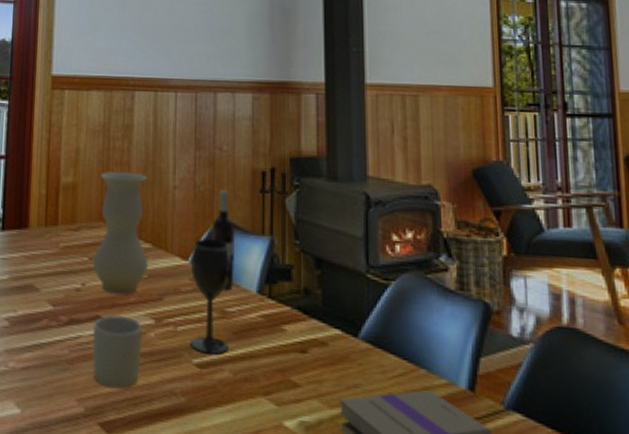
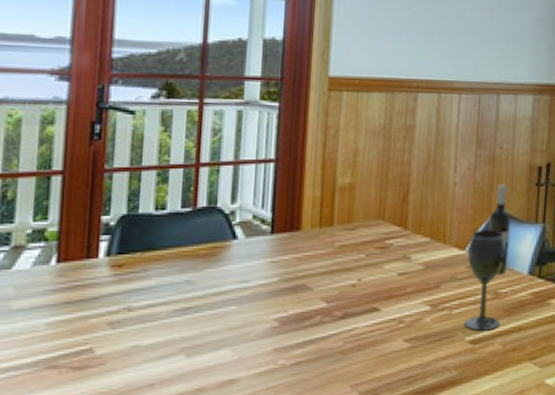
vase: present [92,171,148,295] -> none [369,171,428,287]
mug: present [92,315,143,389] -> none [367,306,419,371]

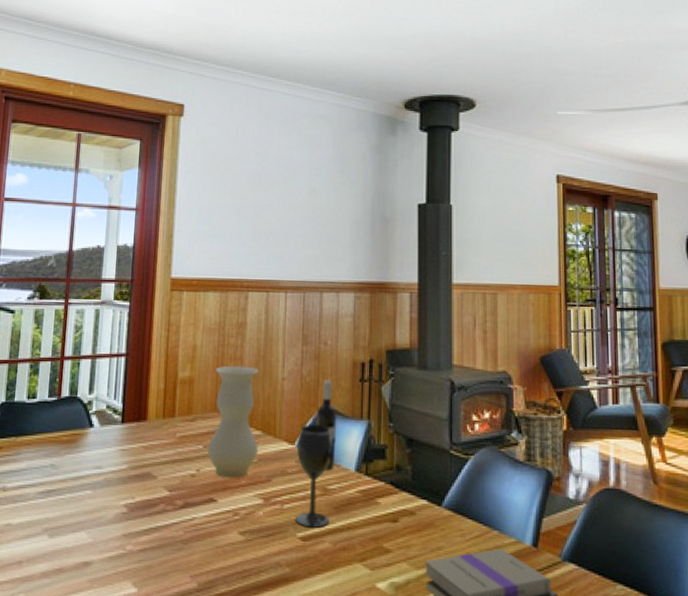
vase: none [369,171,428,287] -> present [207,365,259,478]

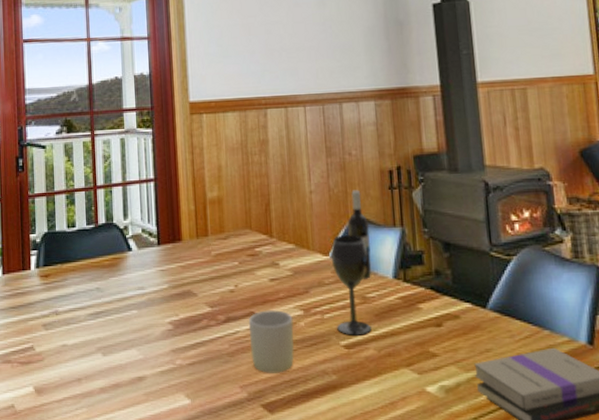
mug: none [205,497,252,563] -> present [248,310,295,373]
vase: present [207,365,259,478] -> none [242,182,293,292]

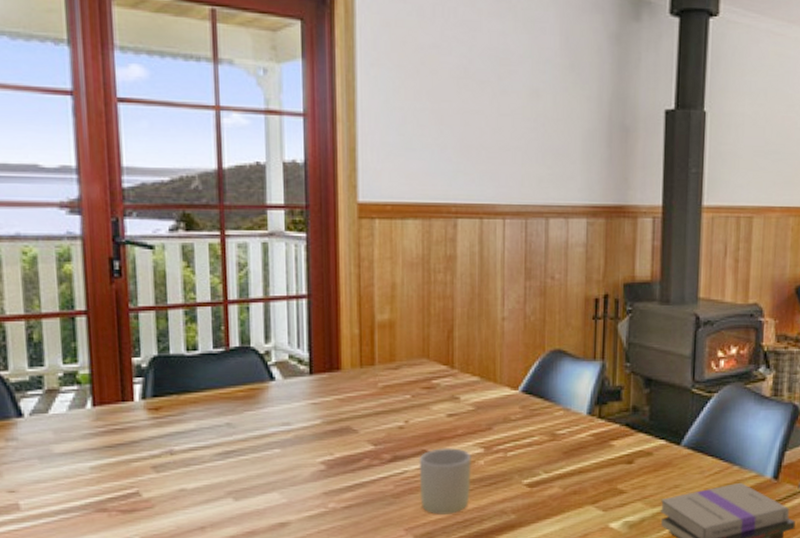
wine glass: present [330,235,372,335] -> none [520,368,562,474]
wine bottle: present [347,190,372,278] -> none [542,318,567,414]

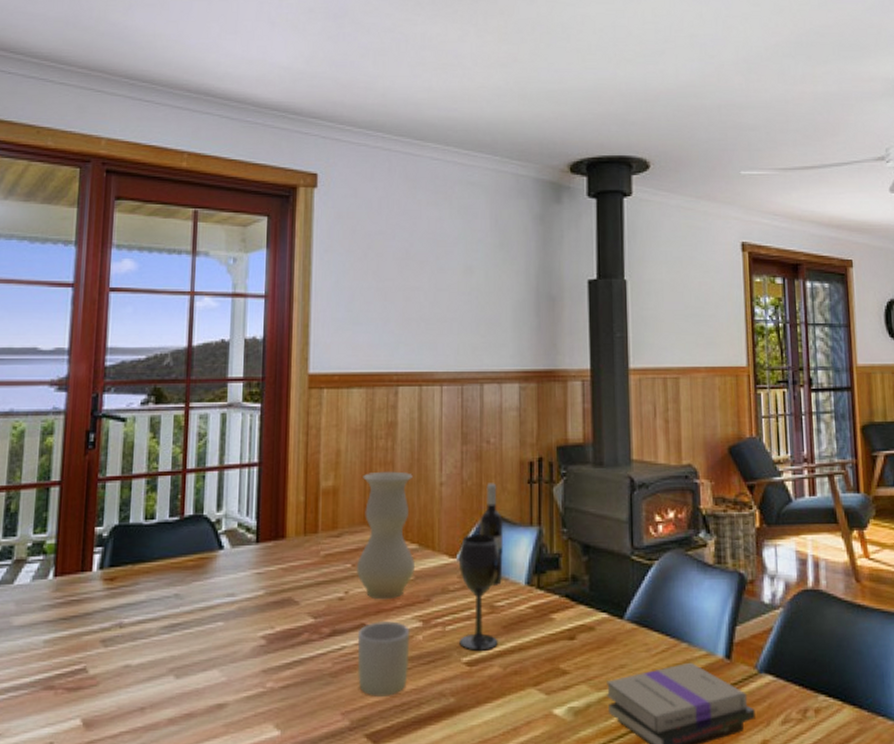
vase: none [415,305,476,428] -> present [356,471,415,600]
wine glass: none [520,368,562,474] -> present [458,534,500,651]
wine bottle: none [542,318,567,414] -> present [480,483,504,584]

